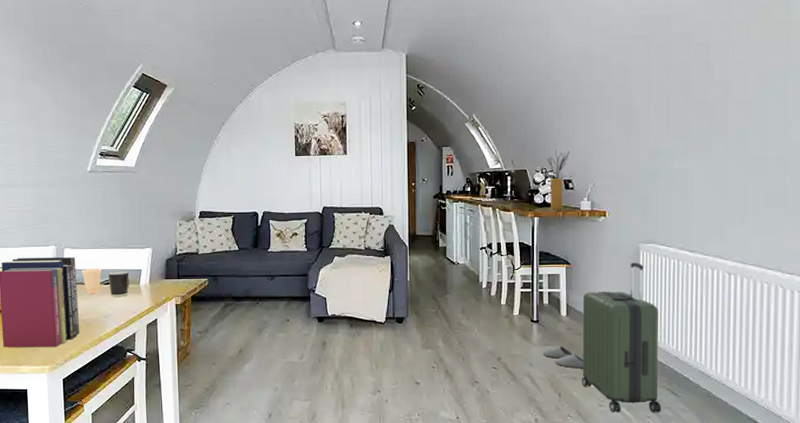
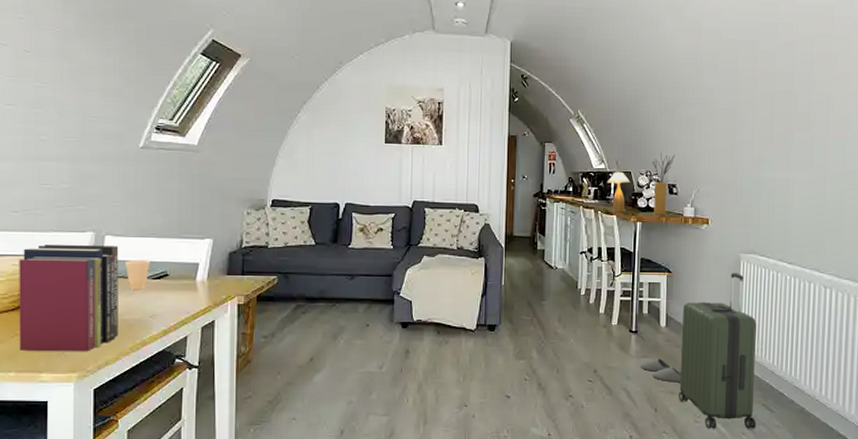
mug: present [107,271,130,297] -> none [157,264,184,294]
table lamp: none [503,168,527,209] -> present [607,169,631,212]

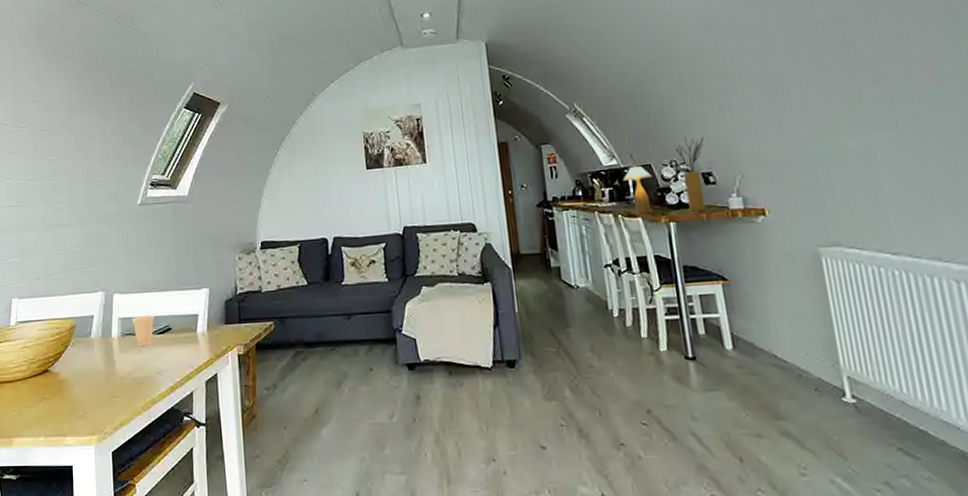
books: present [19,245,119,351] -> none [43,303,130,414]
slippers: present [640,358,681,383] -> none [707,391,769,422]
suitcase: present [679,273,757,429] -> none [752,273,896,484]

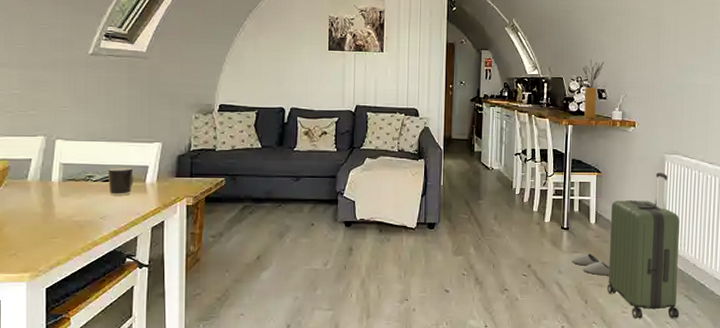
cup: present [132,315,154,346] -> none [76,163,100,192]
mug: none [160,317,186,349] -> present [107,167,134,196]
table lamp: present [622,163,653,214] -> none [540,75,563,116]
slippers: none [707,391,769,422] -> present [571,253,610,276]
suitcase: none [752,273,896,484] -> present [607,172,680,319]

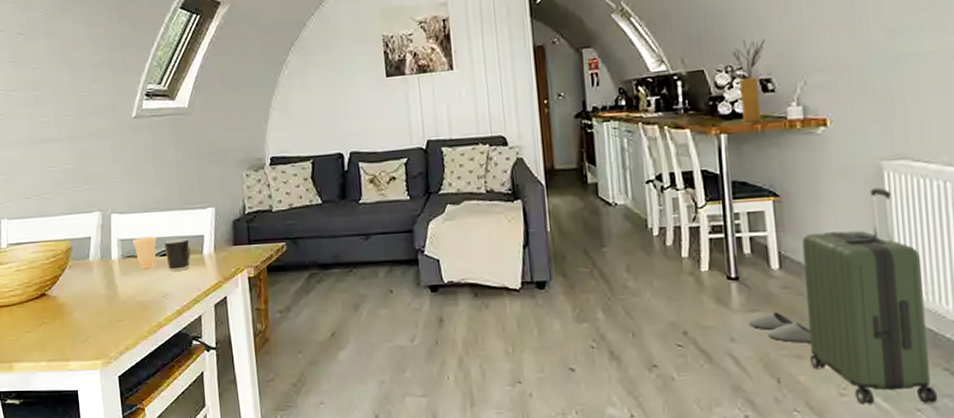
cup: none [76,163,100,192] -> present [133,236,157,269]

